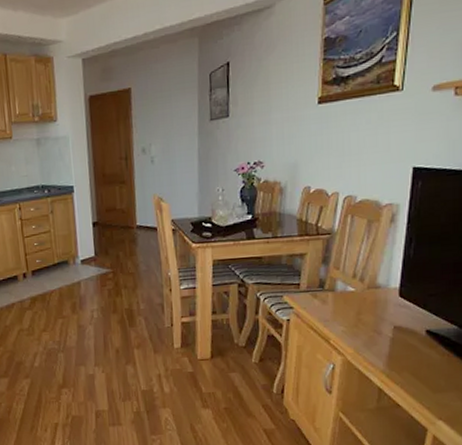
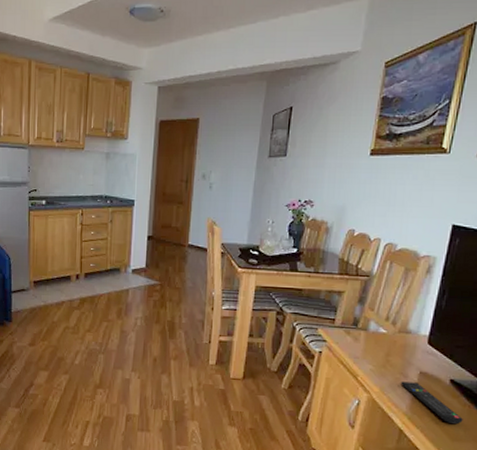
remote control: none [375,338,443,376] -> present [400,381,463,425]

